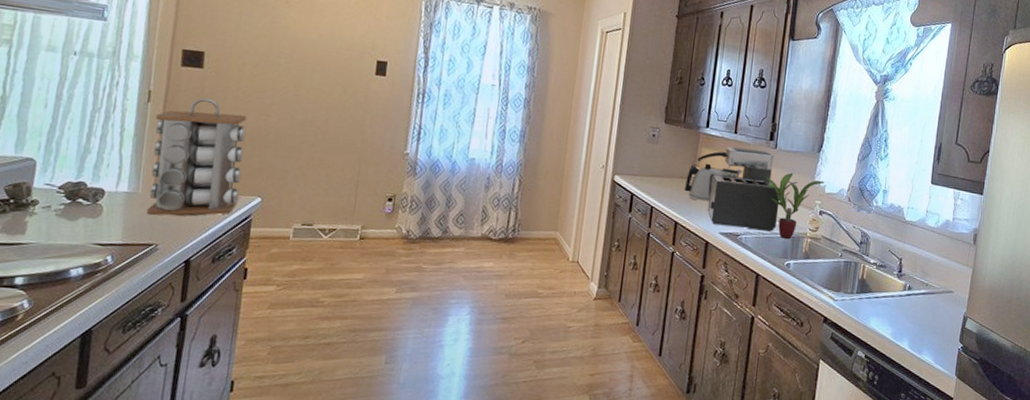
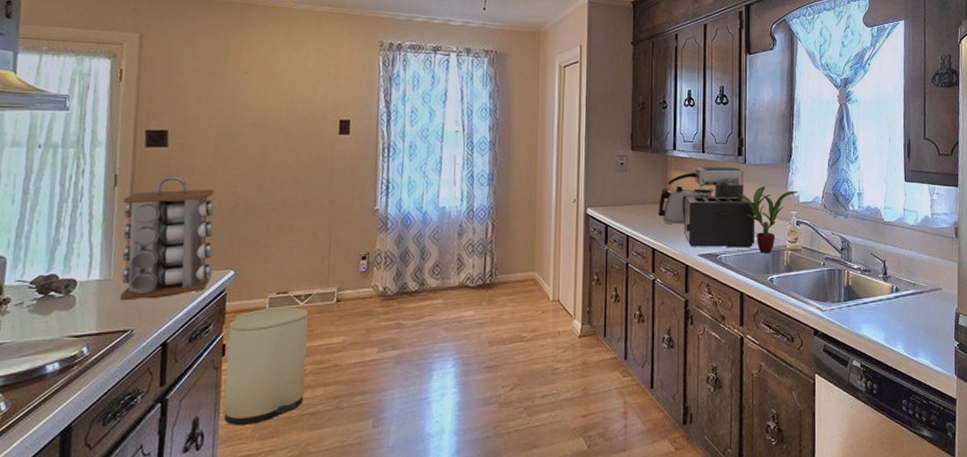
pedal bin: none [241,237,332,348] -> present [223,307,309,425]

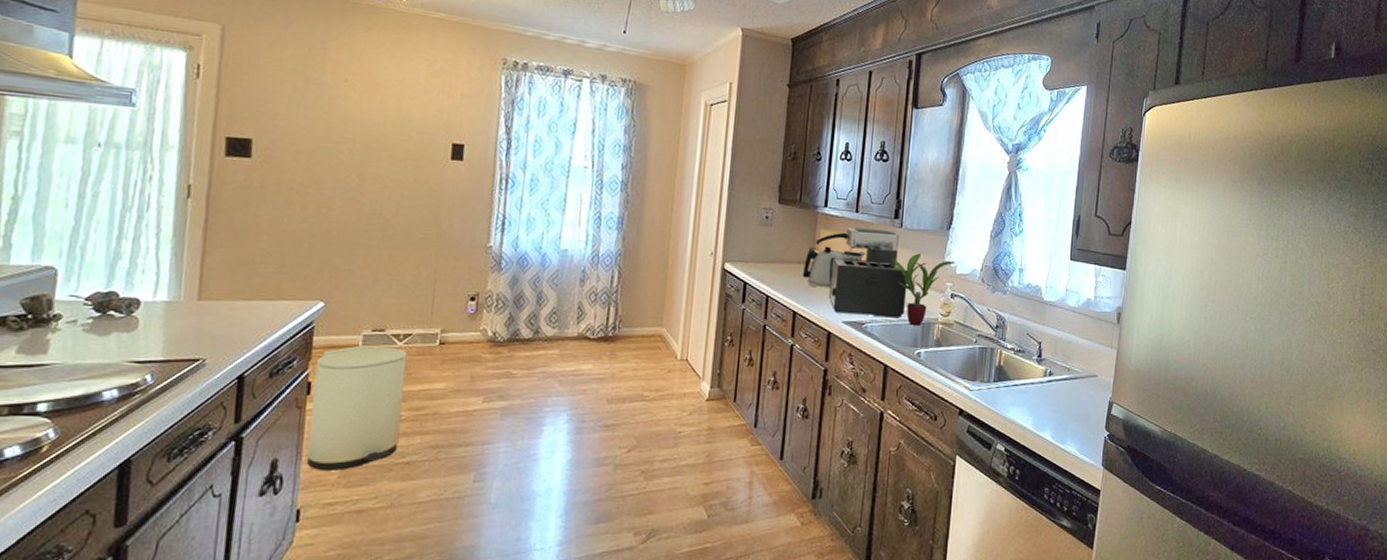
spice rack: present [119,176,215,301] -> none [190,191,305,327]

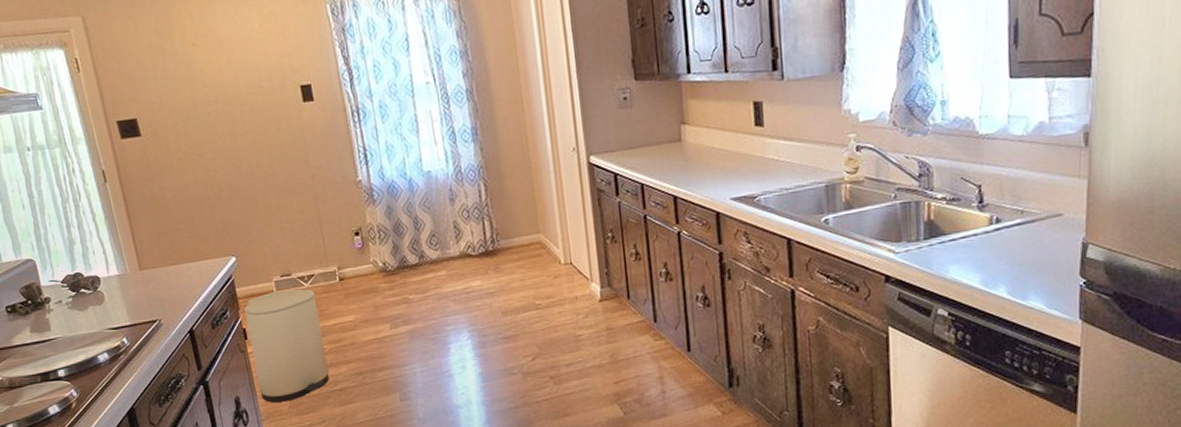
kettle: present [802,232,866,289] -> none [675,98,746,167]
coffee maker: present [828,227,899,283] -> none [704,85,784,158]
toaster: present [828,258,908,317] -> none [707,122,802,190]
potted plant: present [889,253,956,325] -> none [774,106,857,190]

